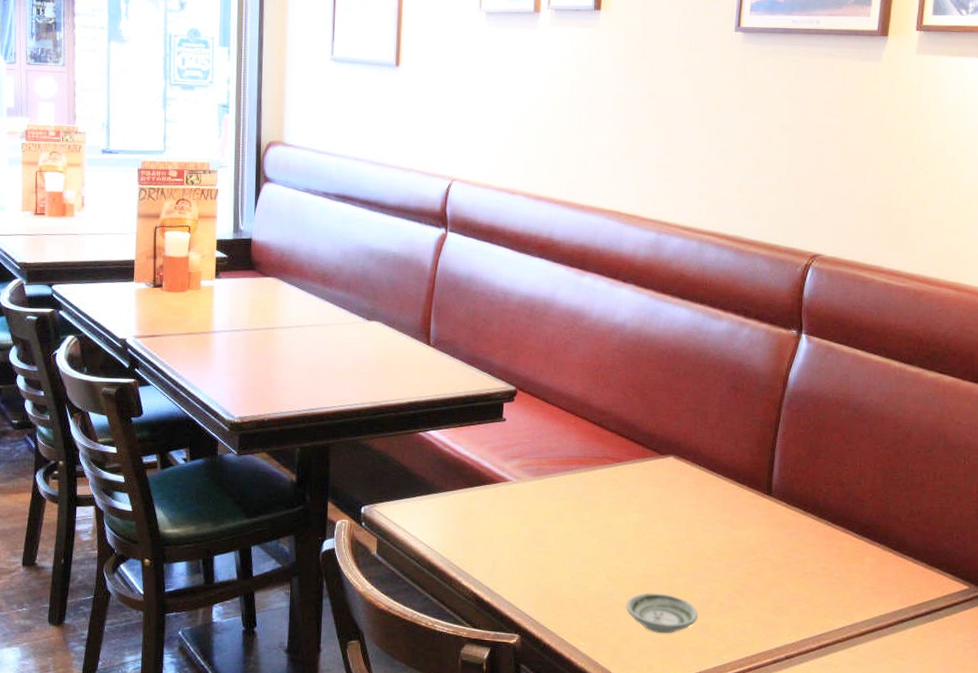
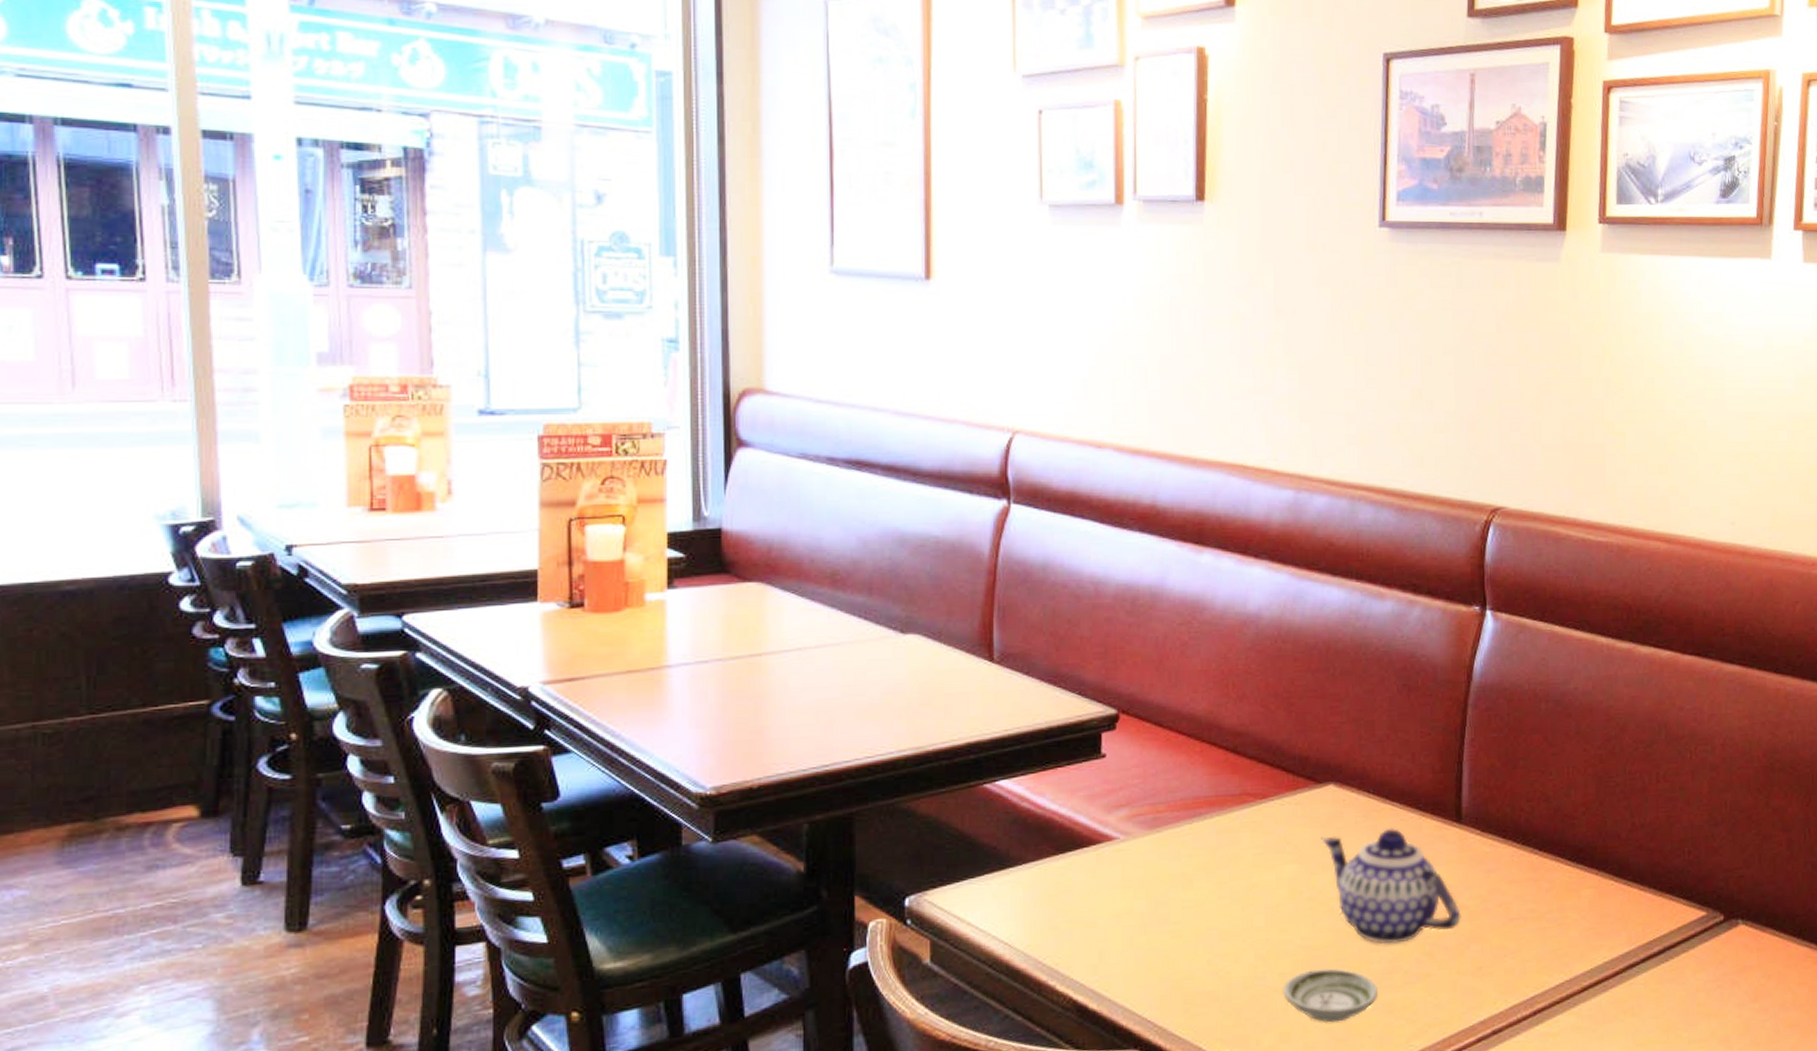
teapot: none [661,493,767,581] -> present [1321,827,1461,944]

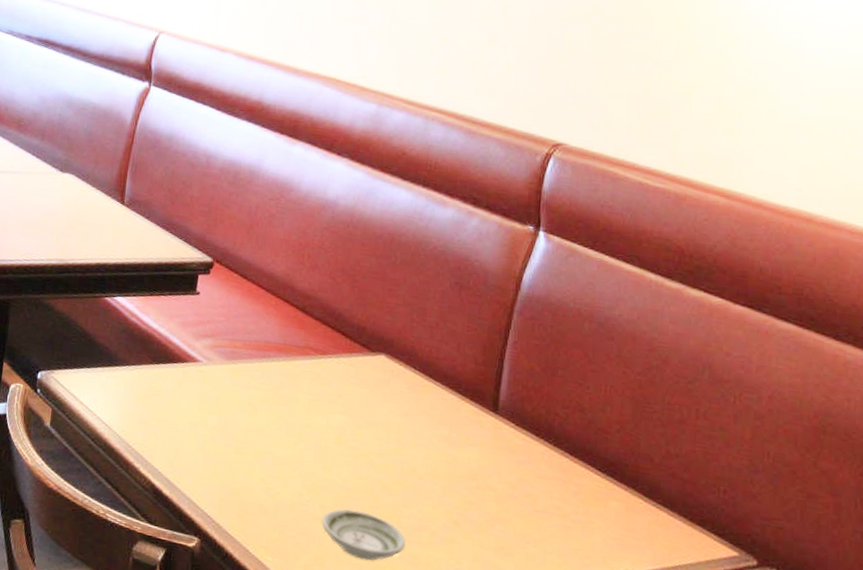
teapot: present [1321,827,1461,944] -> none [369,397,489,507]

